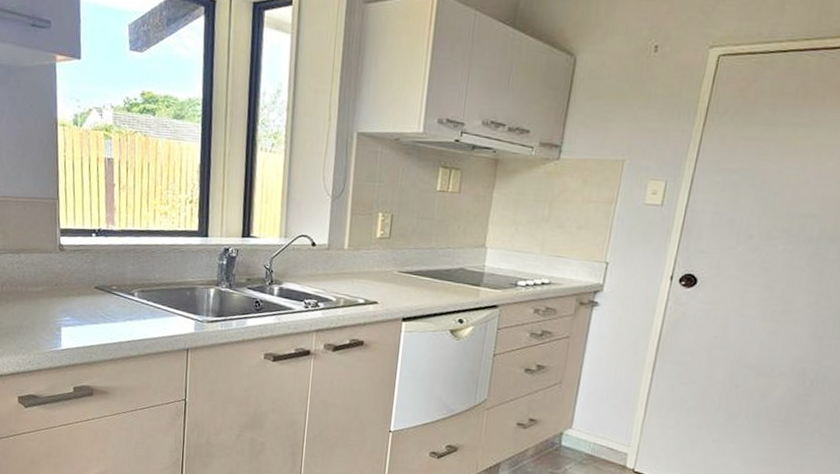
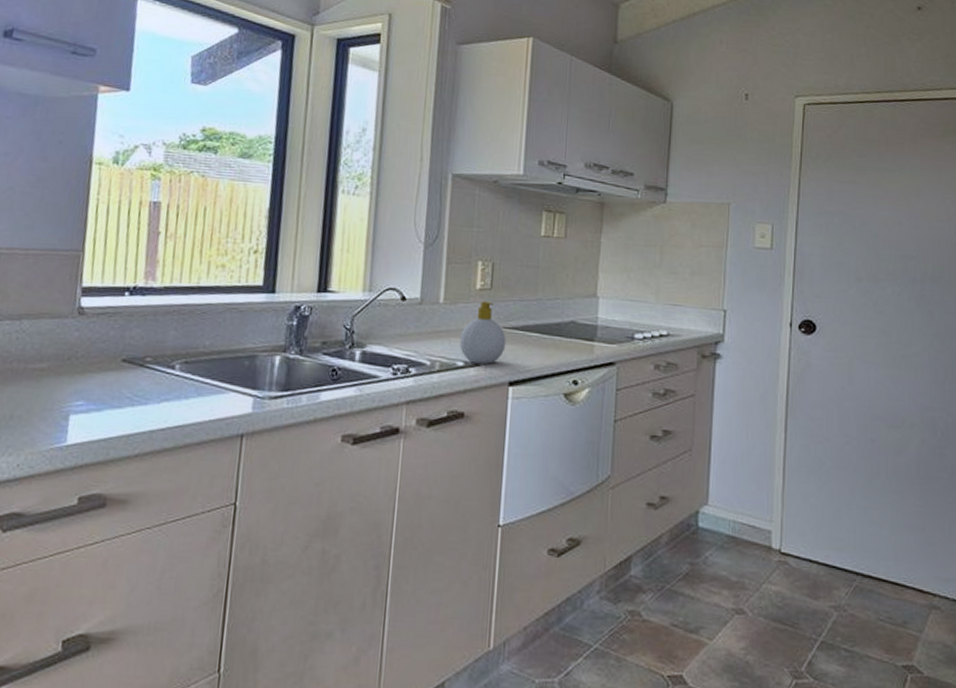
soap bottle: none [361,248,402,302] -> present [459,300,506,364]

